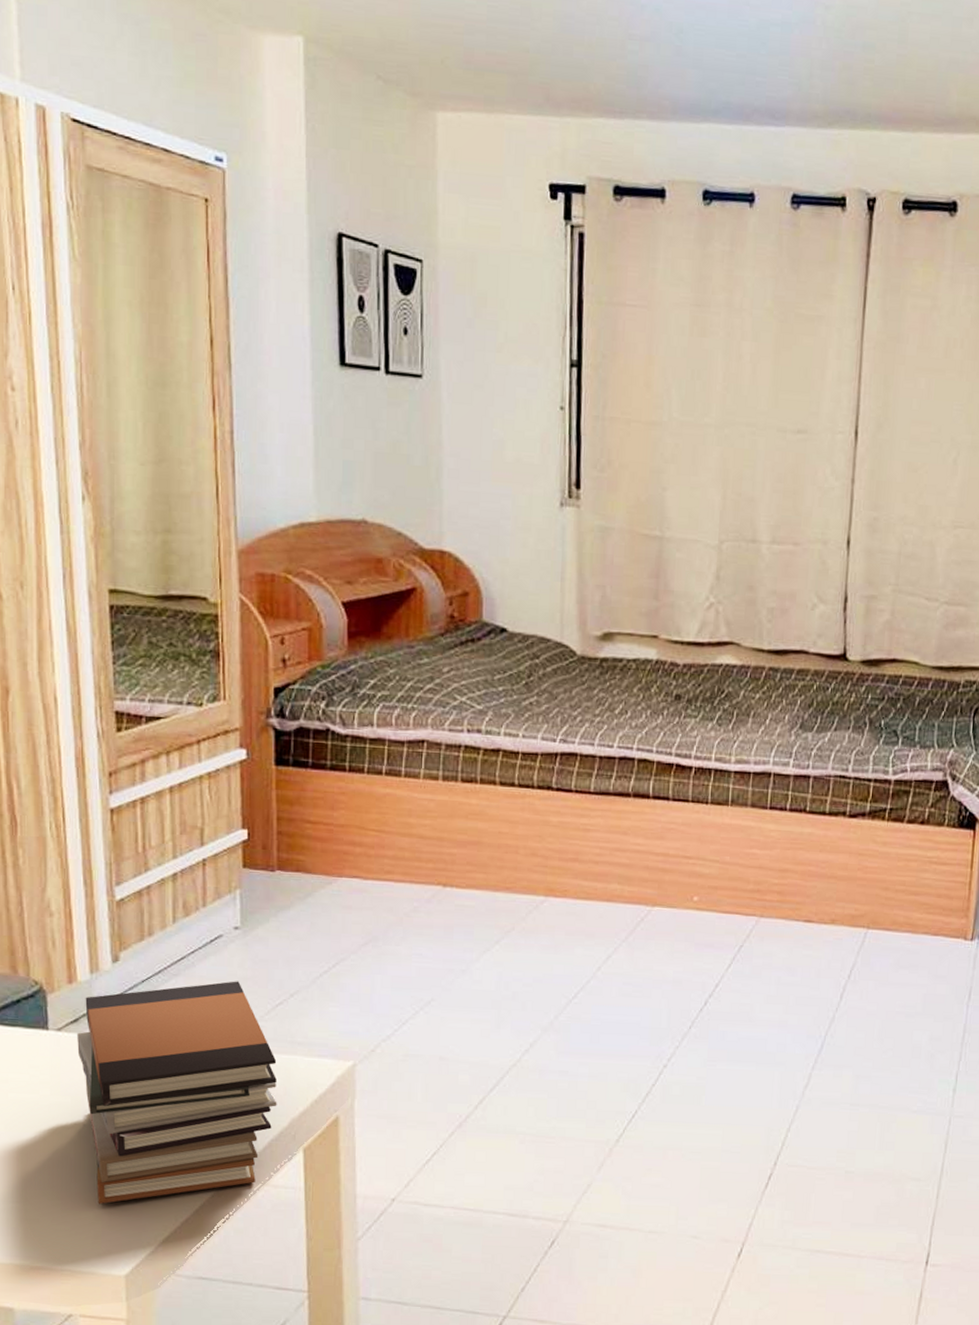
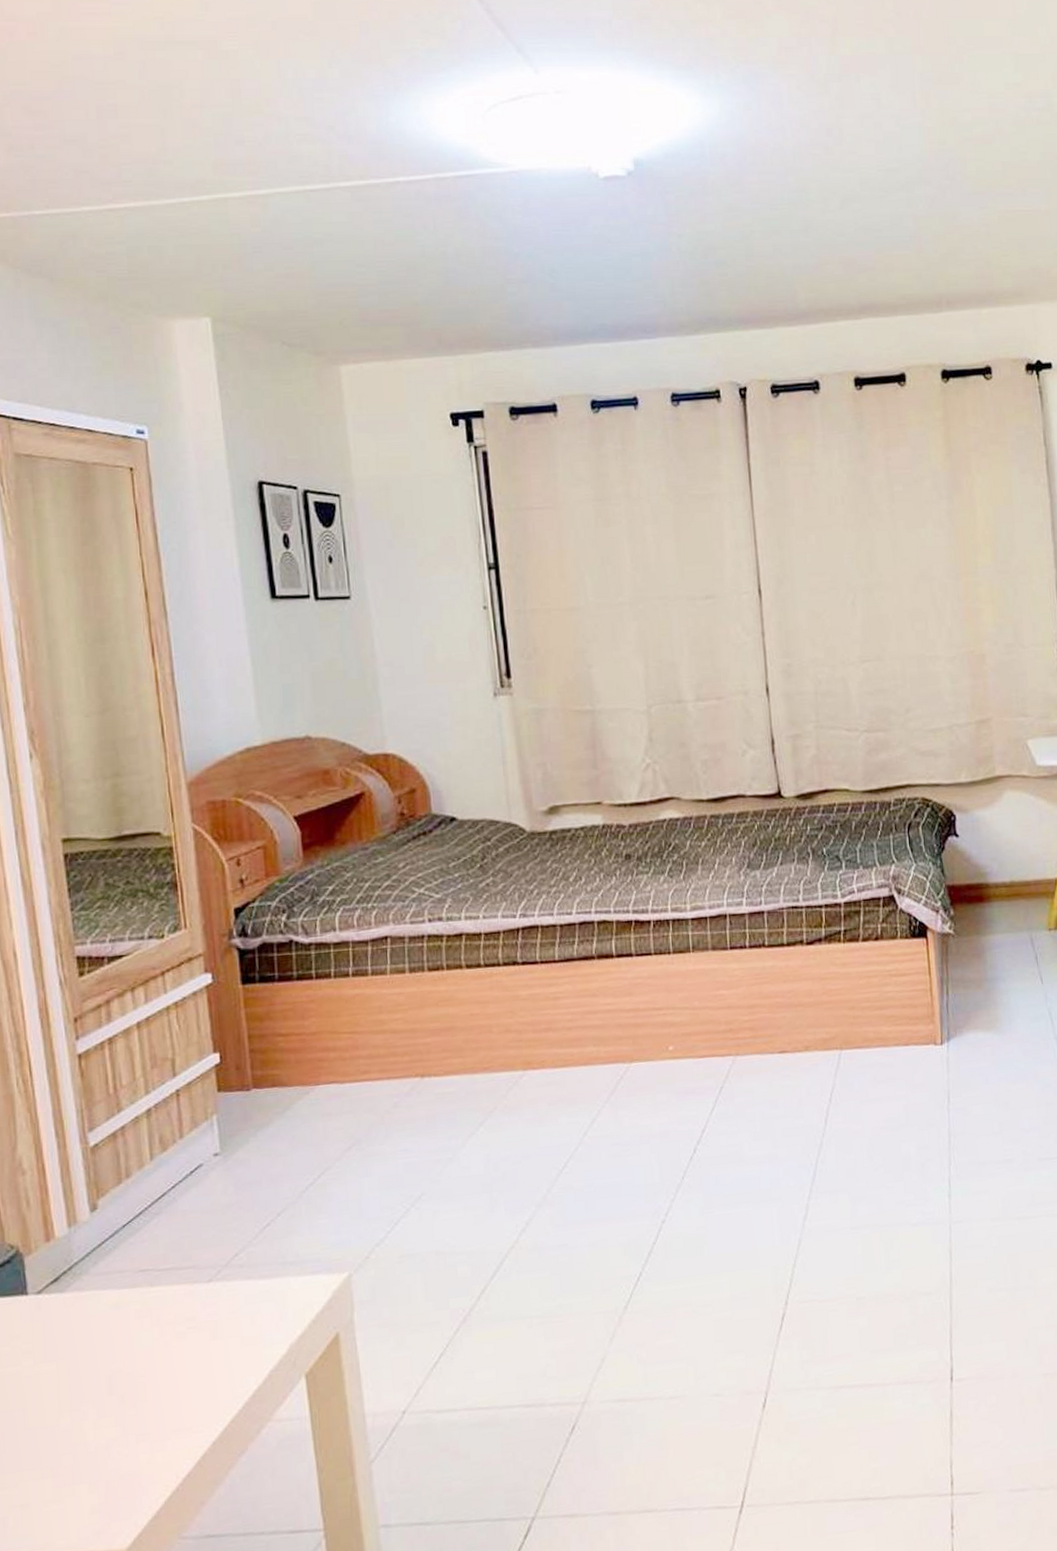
book stack: present [77,981,277,1205] -> none [59,1209,274,1475]

